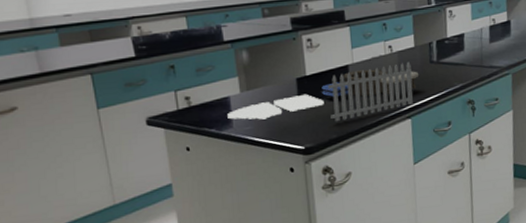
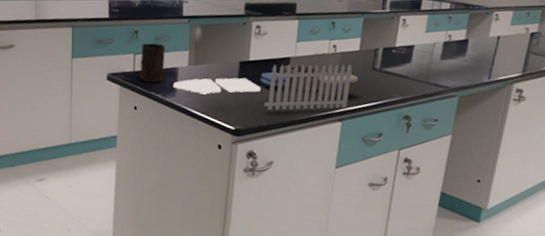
cup: none [182,75,214,119] -> present [140,43,166,83]

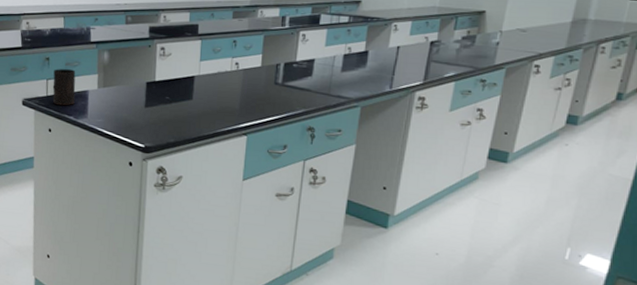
garden set: present [173,64,359,111] -> none [84,80,262,128]

